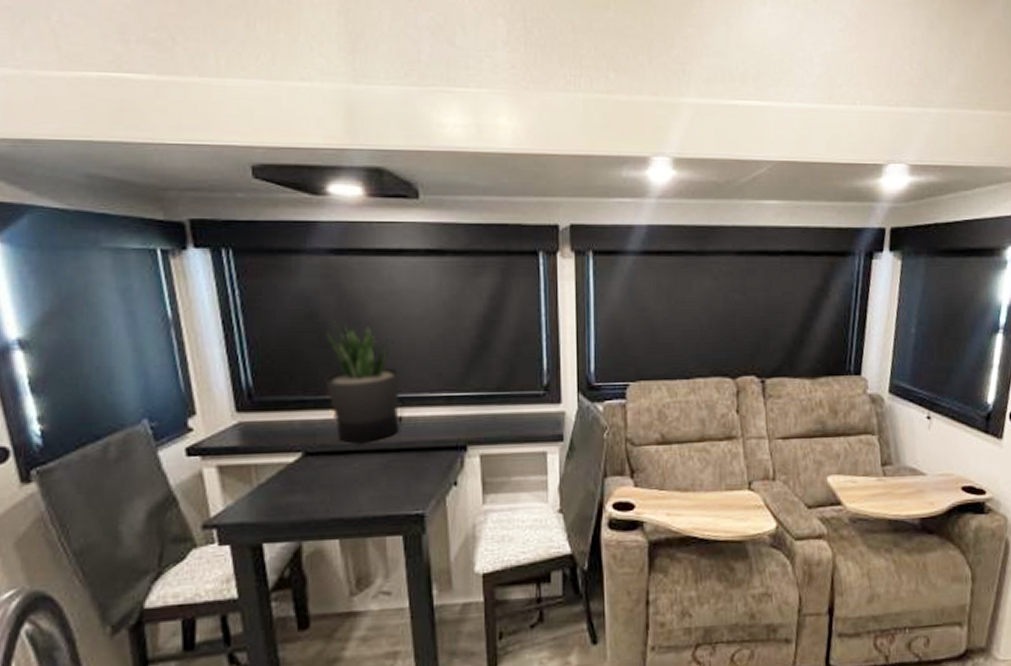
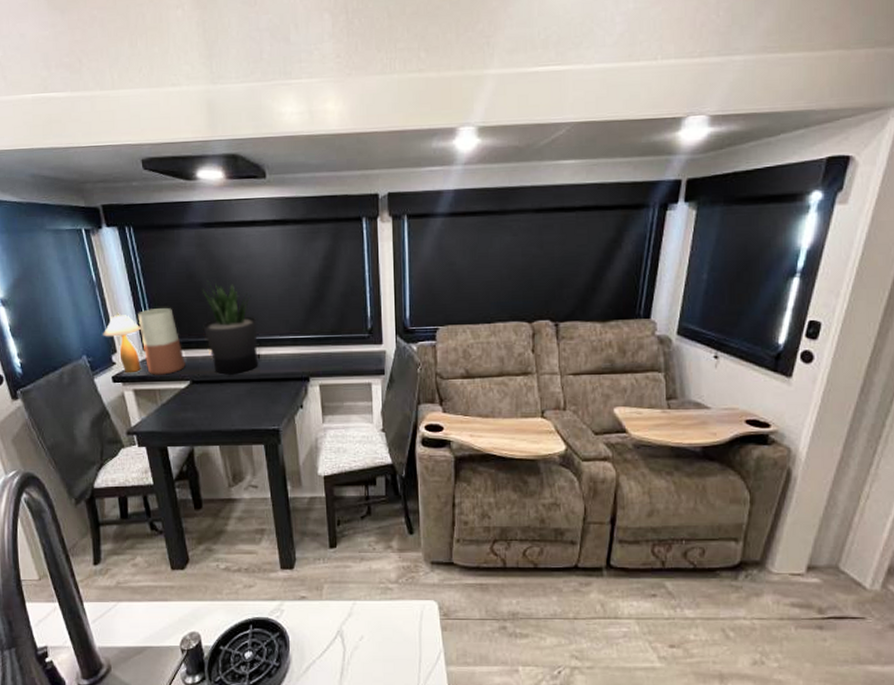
table lamp: none [176,361,236,443] -> present [103,313,142,374]
vase: none [231,356,297,446] -> present [138,308,185,375]

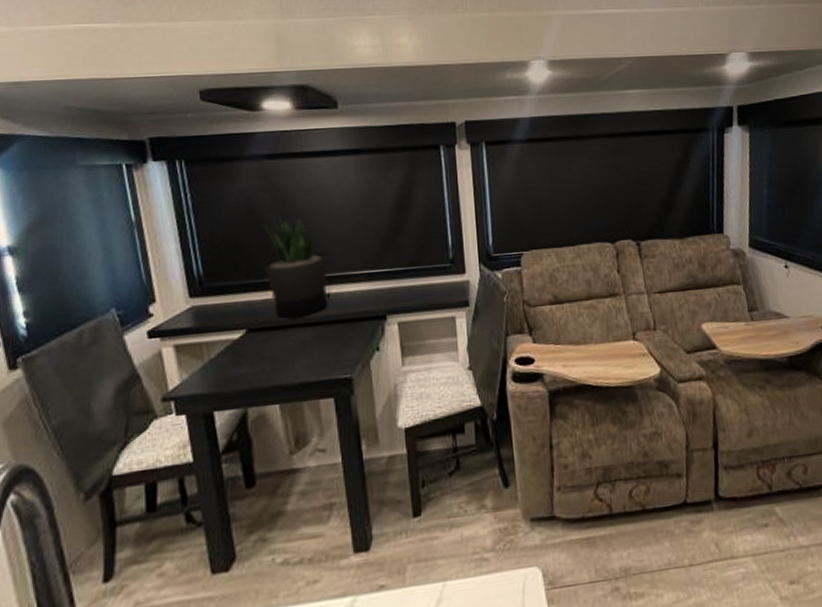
table lamp: present [103,313,142,374] -> none [139,255,189,326]
vase: present [138,308,185,375] -> none [185,247,241,326]

